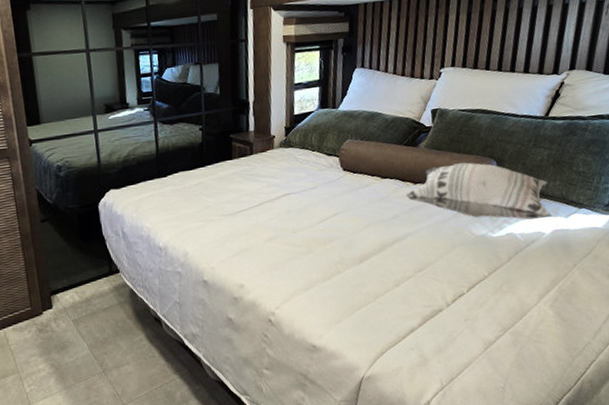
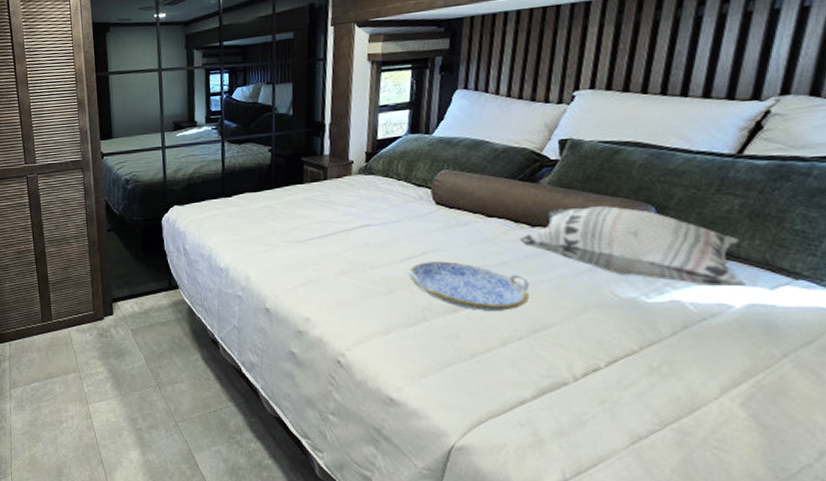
serving tray: none [323,219,415,259] -> present [407,261,530,311]

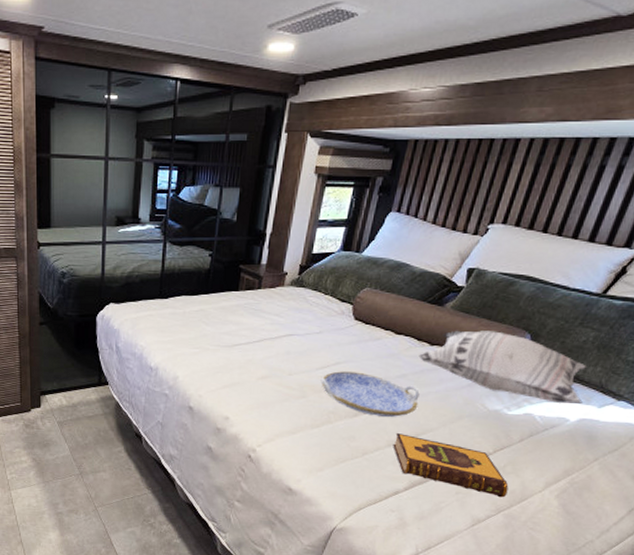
hardback book: none [507,329,671,407] -> present [393,432,509,498]

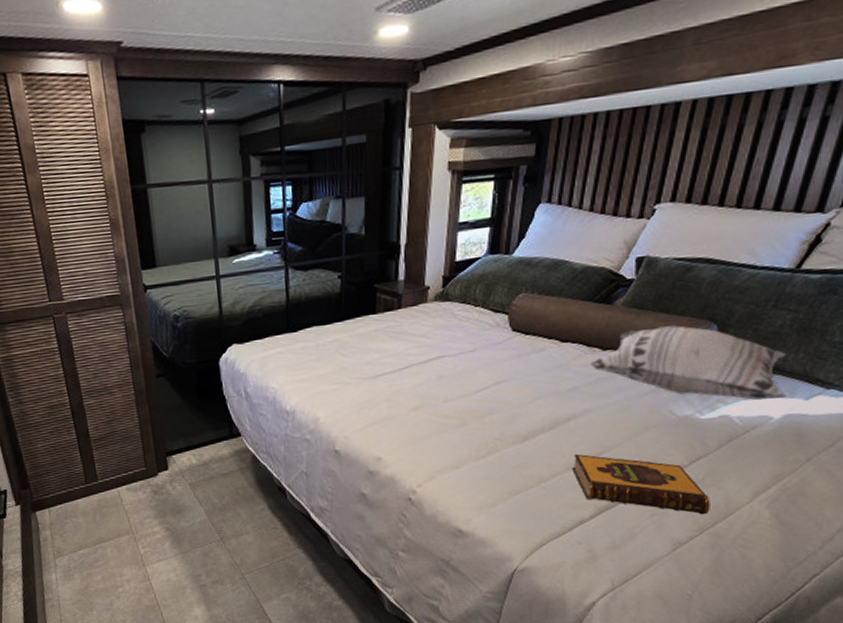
serving tray: present [320,371,420,417] -> none [481,390,596,438]

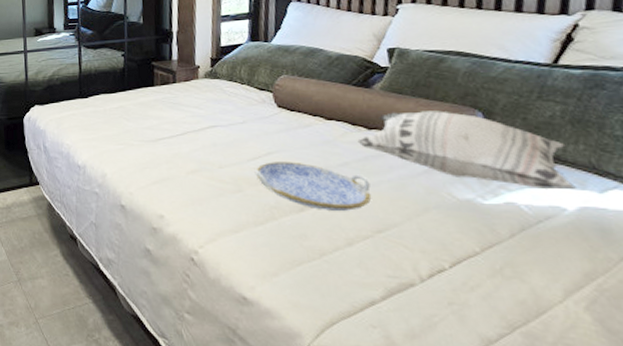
serving tray: none [481,390,596,438] -> present [254,162,372,211]
hardback book: present [572,453,711,515] -> none [353,228,517,310]

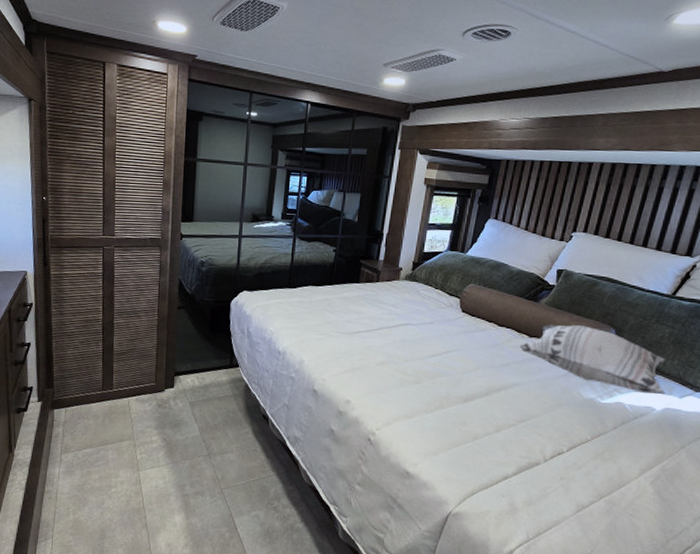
serving tray: present [254,162,372,211] -> none [433,359,522,403]

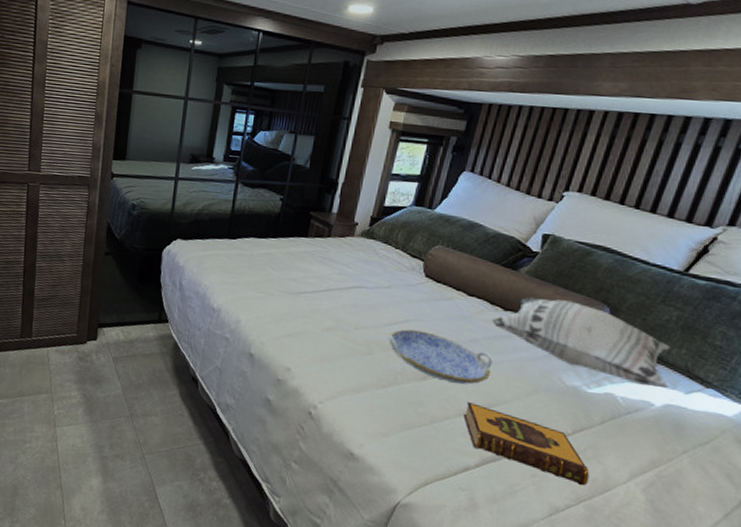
serving tray: none [433,359,522,403] -> present [388,329,493,384]
hardback book: none [501,418,607,484] -> present [463,401,590,486]

